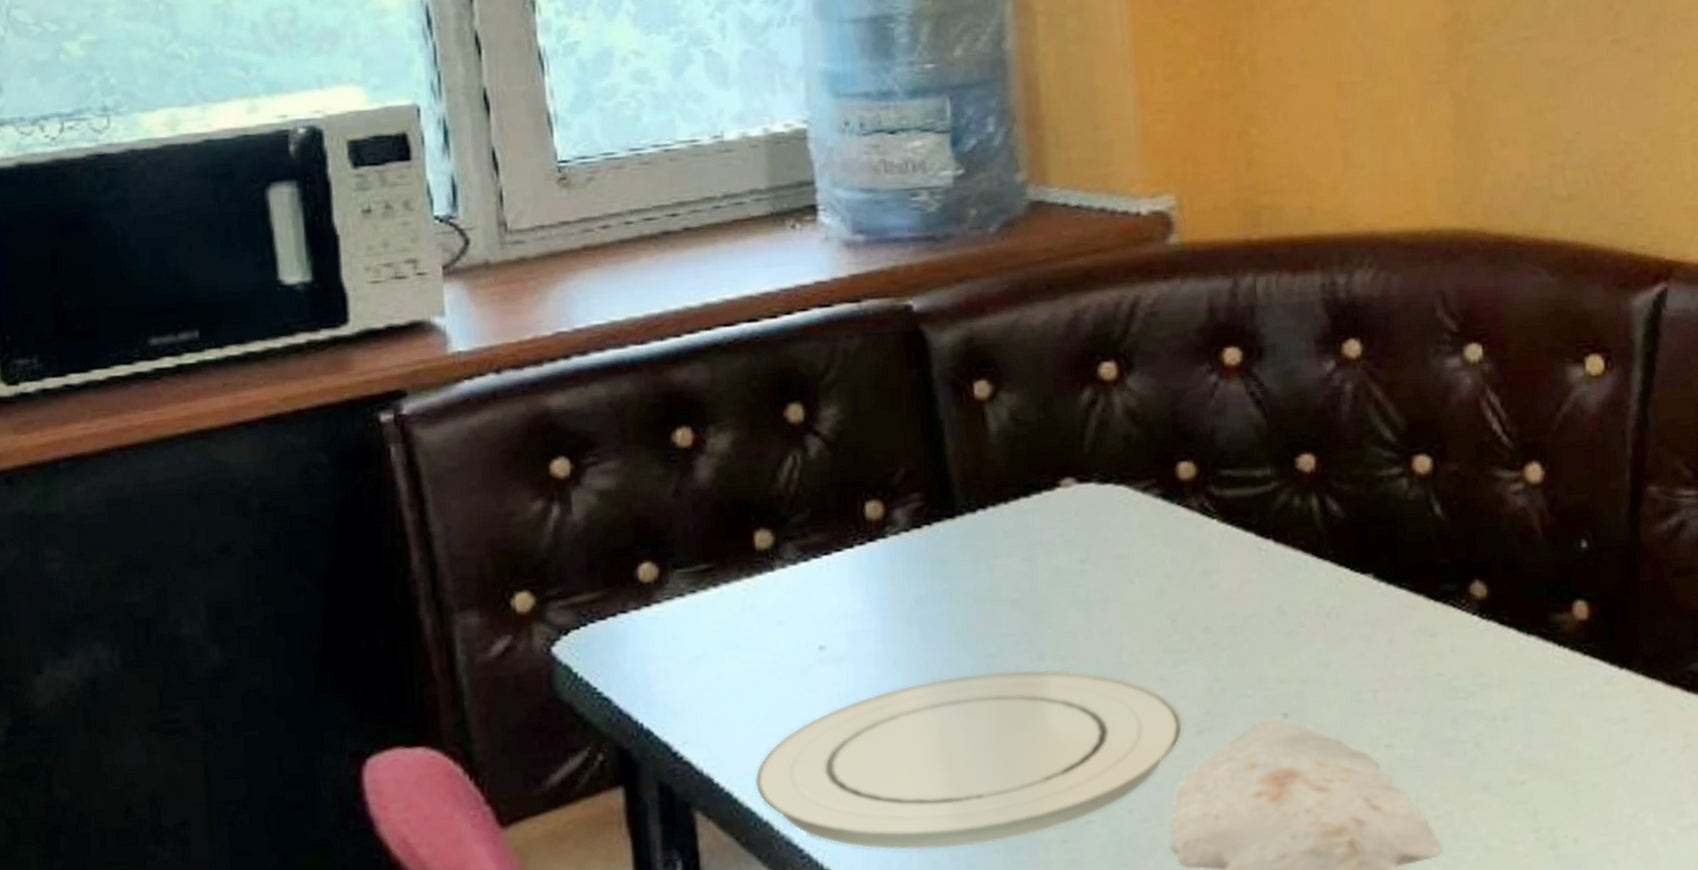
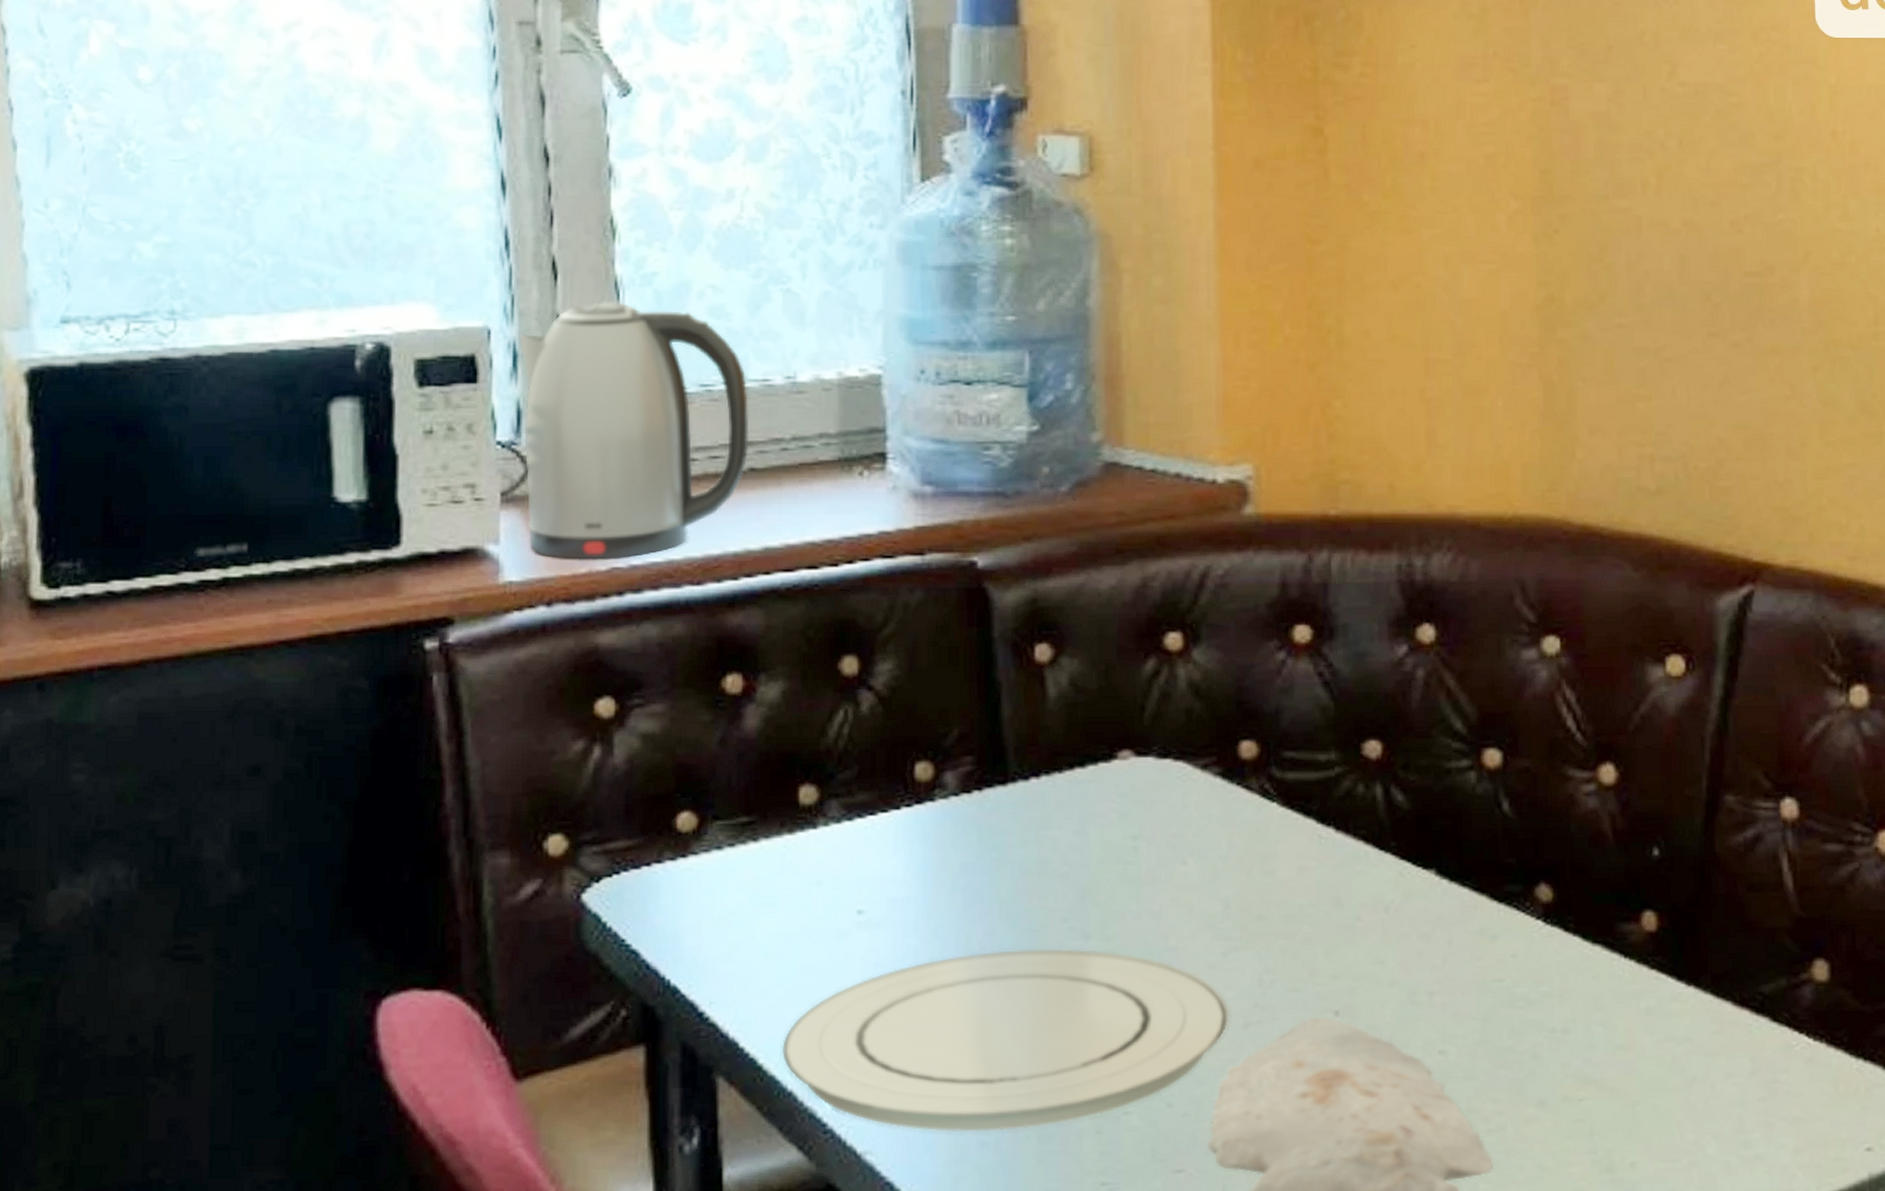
kettle: none [448,71,683,327] -> present [519,301,750,560]

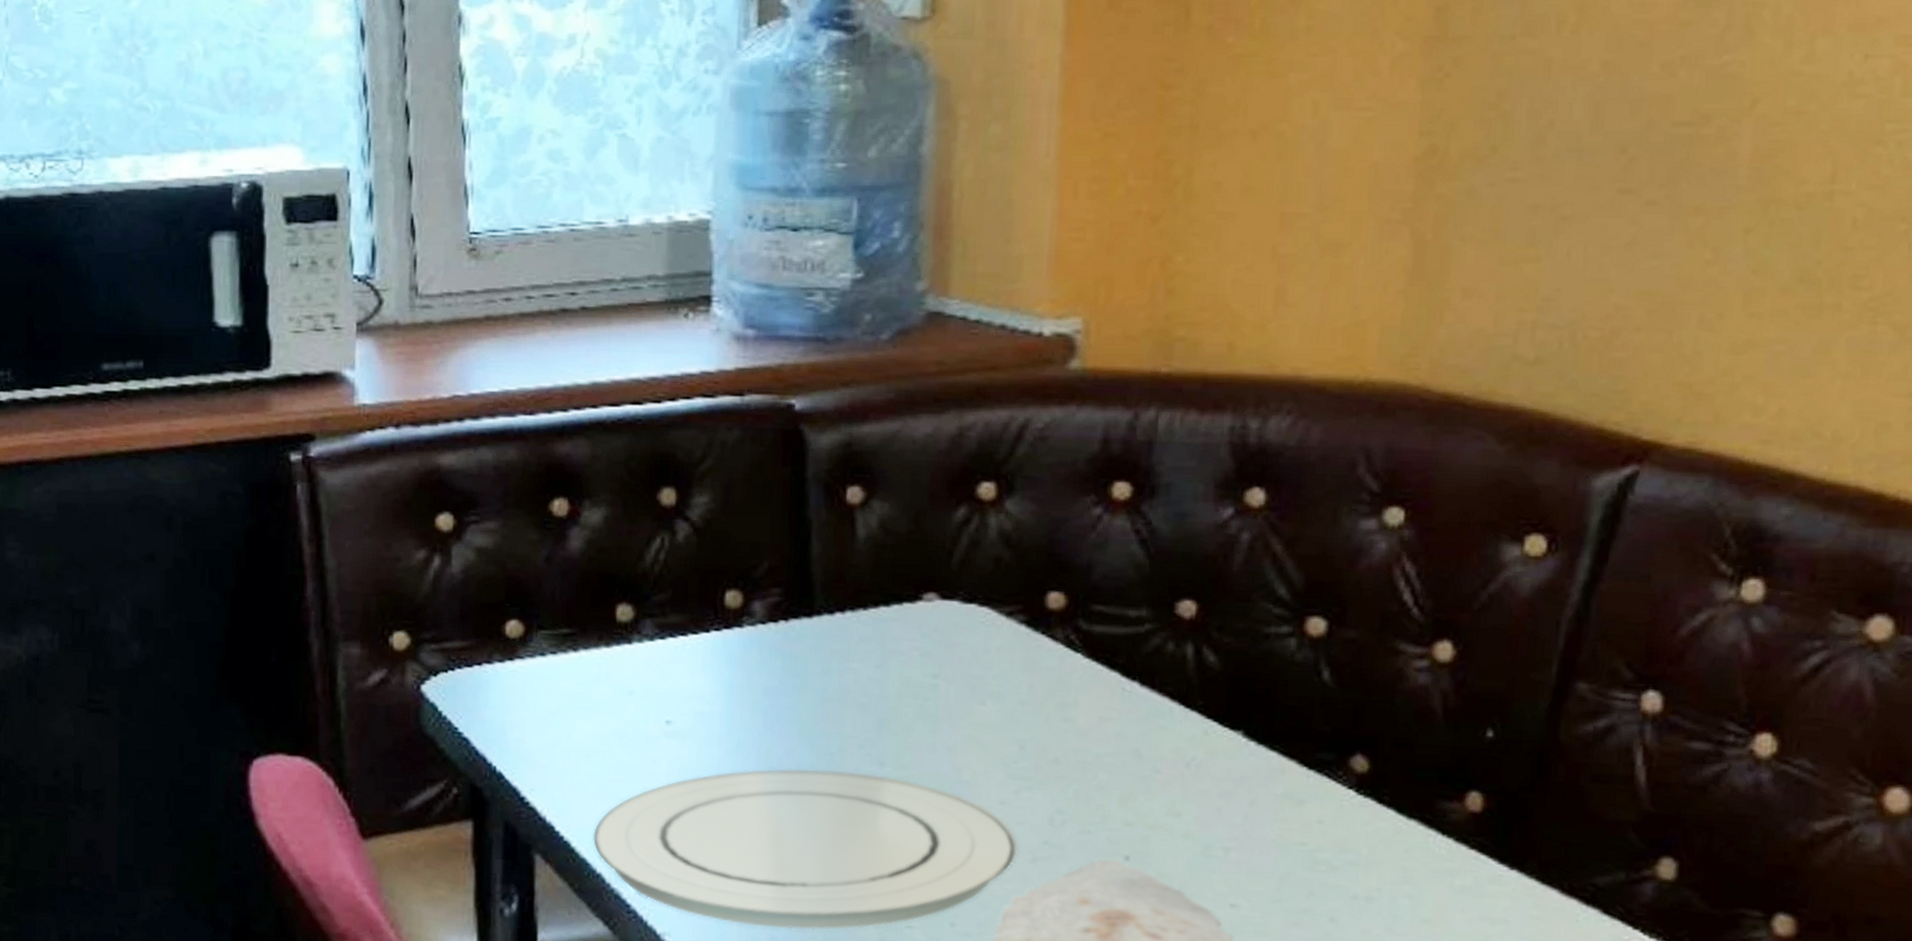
kettle: present [519,301,750,560] -> none [375,144,583,388]

